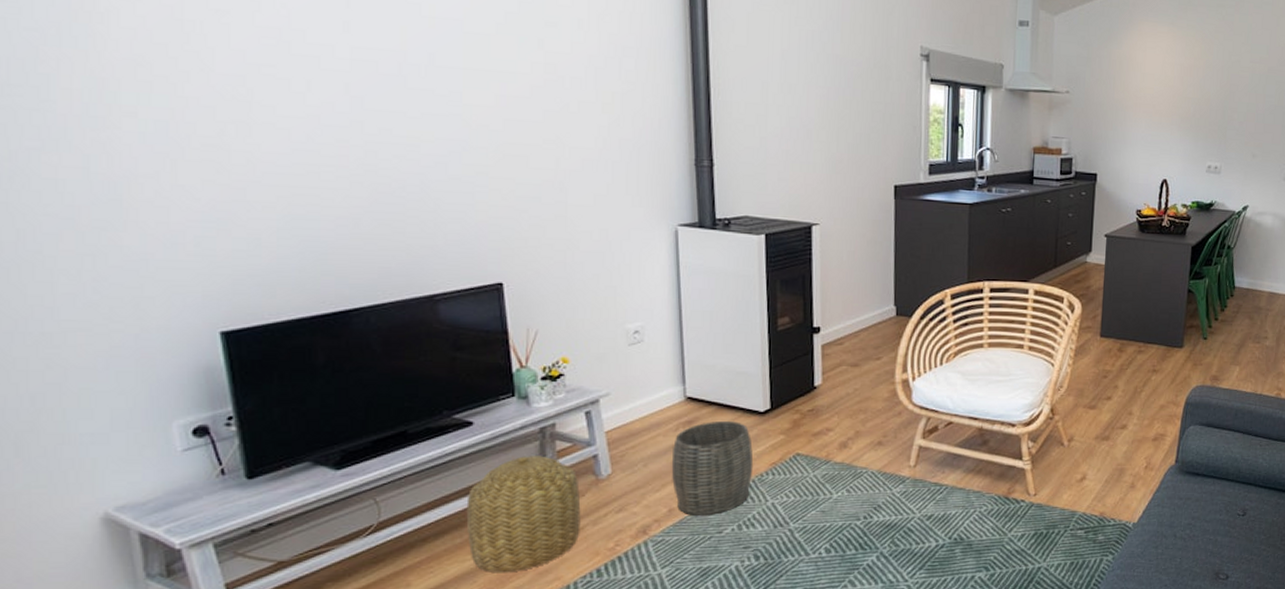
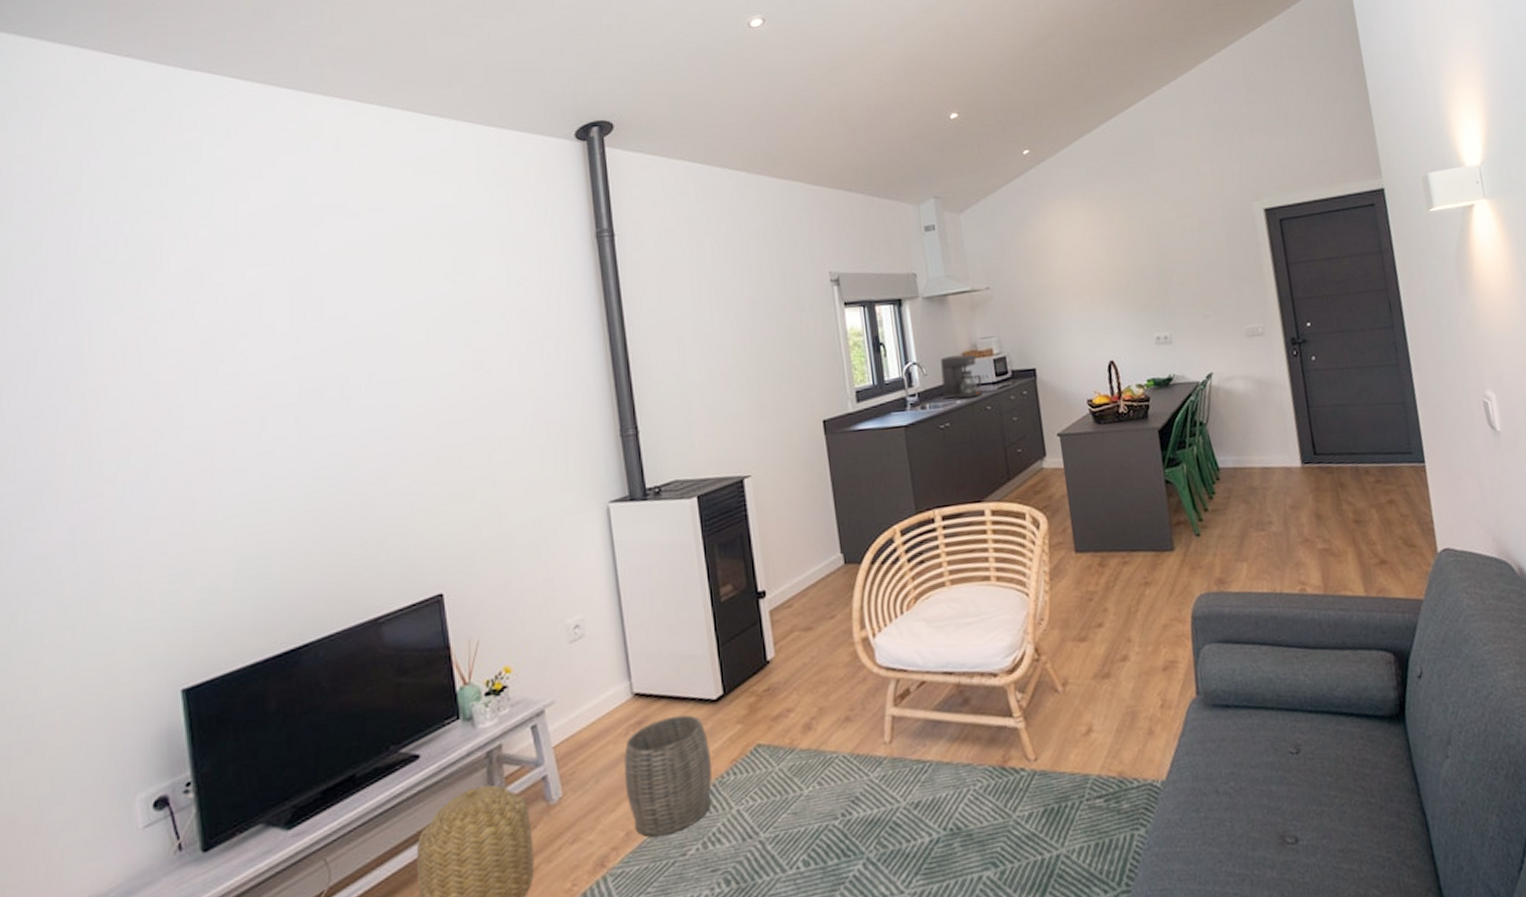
coffee maker: none [1009,148,1048,190] -> present [940,354,983,399]

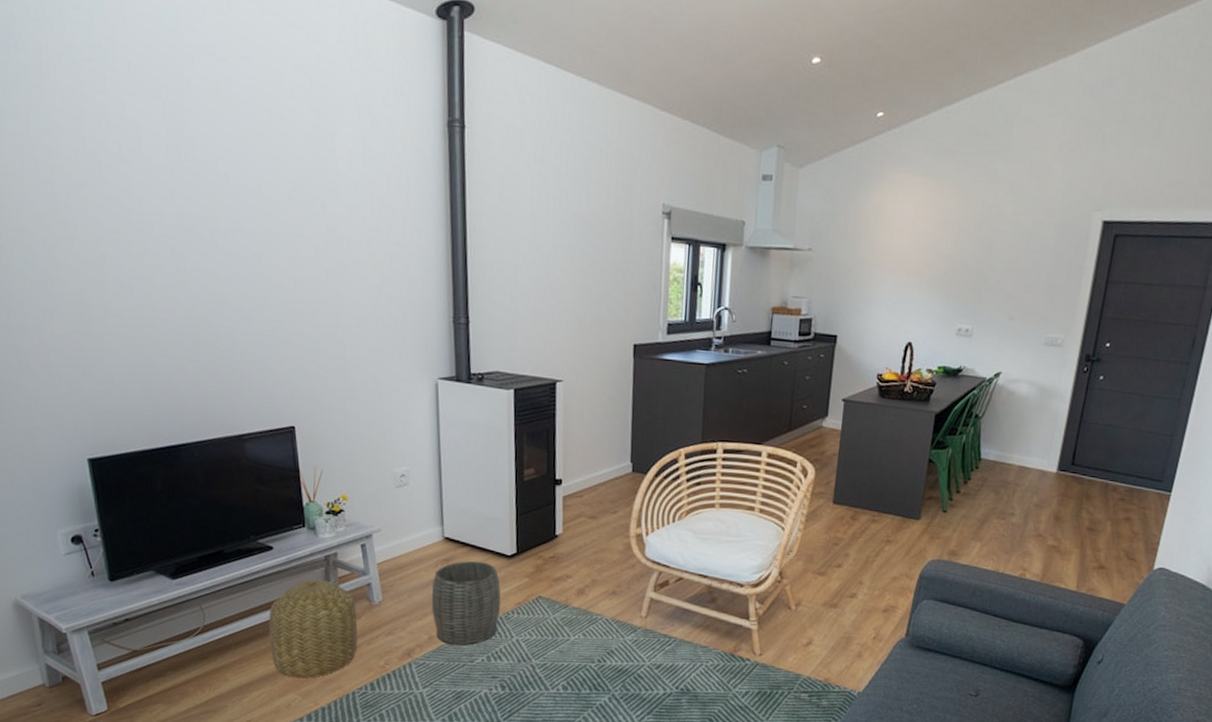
coffee maker: present [940,354,983,399] -> none [746,308,786,351]

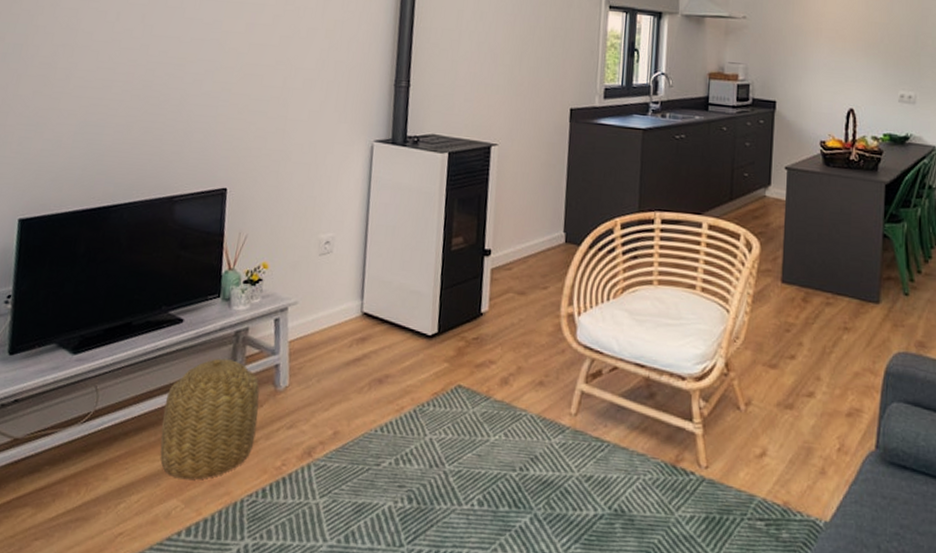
woven basket: present [431,561,501,645] -> none [340,341,418,444]

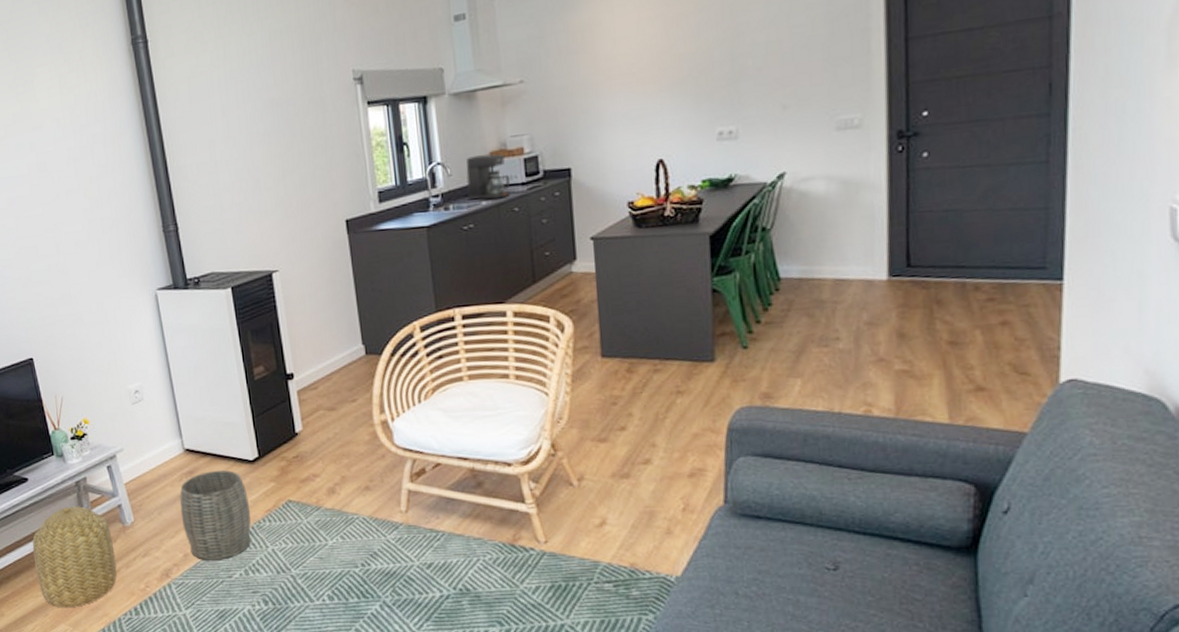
woven basket: none [340,341,418,444] -> present [180,470,251,560]
coffee maker: none [683,73,723,116] -> present [466,153,511,200]

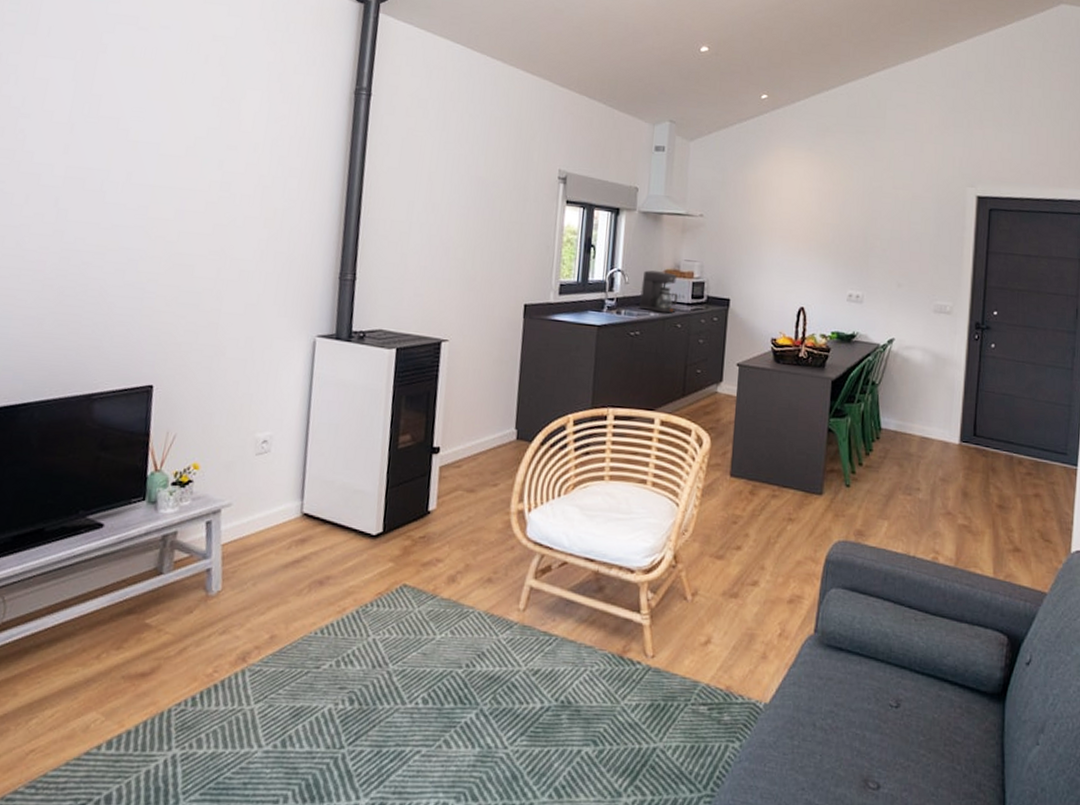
basket: present [32,506,117,608] -> none [77,564,189,692]
woven basket: present [180,470,251,560] -> none [278,541,361,647]

